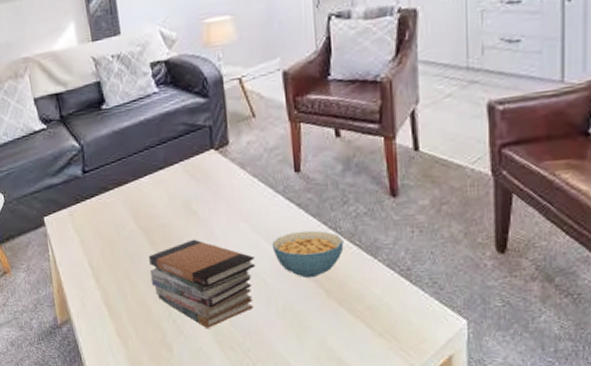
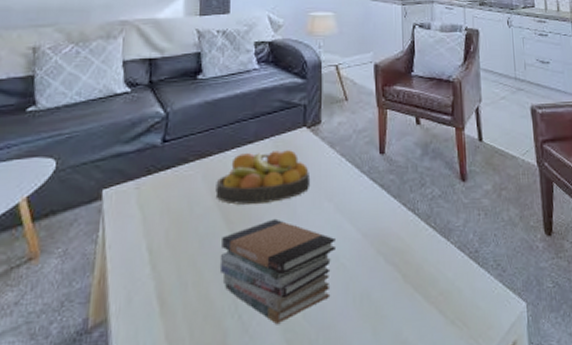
fruit bowl: none [135,173,224,228] -> present [215,150,311,206]
cereal bowl: present [271,230,344,279] -> none [354,211,421,262]

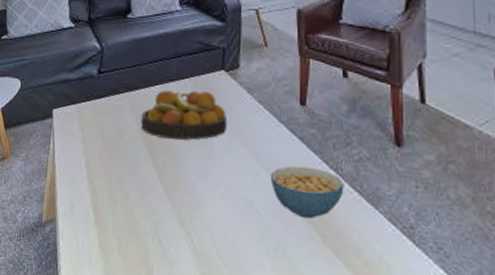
book stack: present [219,218,335,325] -> none [143,155,251,257]
cereal bowl: none [354,211,421,262] -> present [270,166,344,219]

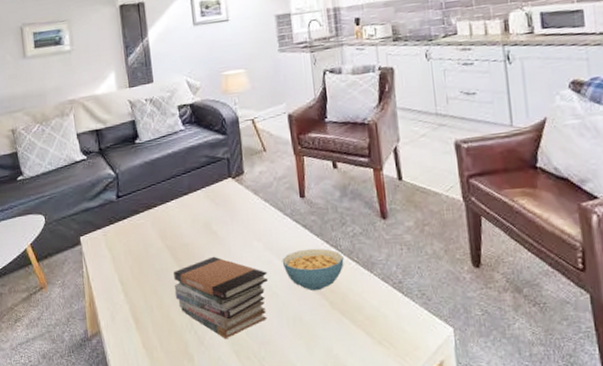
fruit bowl: present [141,90,228,141] -> none [163,199,240,246]
book stack: none [143,155,251,257] -> present [174,256,268,340]

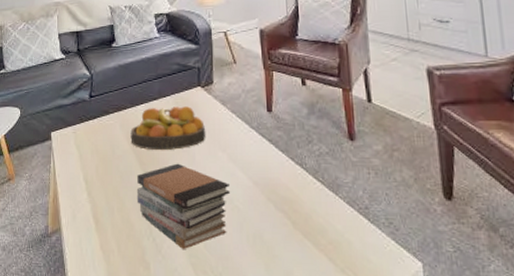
fruit bowl: none [163,199,240,246] -> present [130,106,206,151]
cereal bowl: present [282,248,344,291] -> none [245,164,309,209]

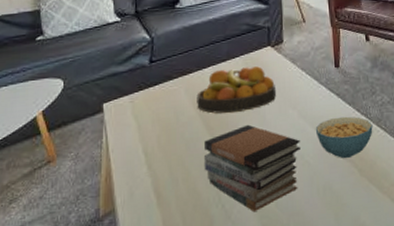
cereal bowl: none [245,164,309,209] -> present [315,116,373,159]

